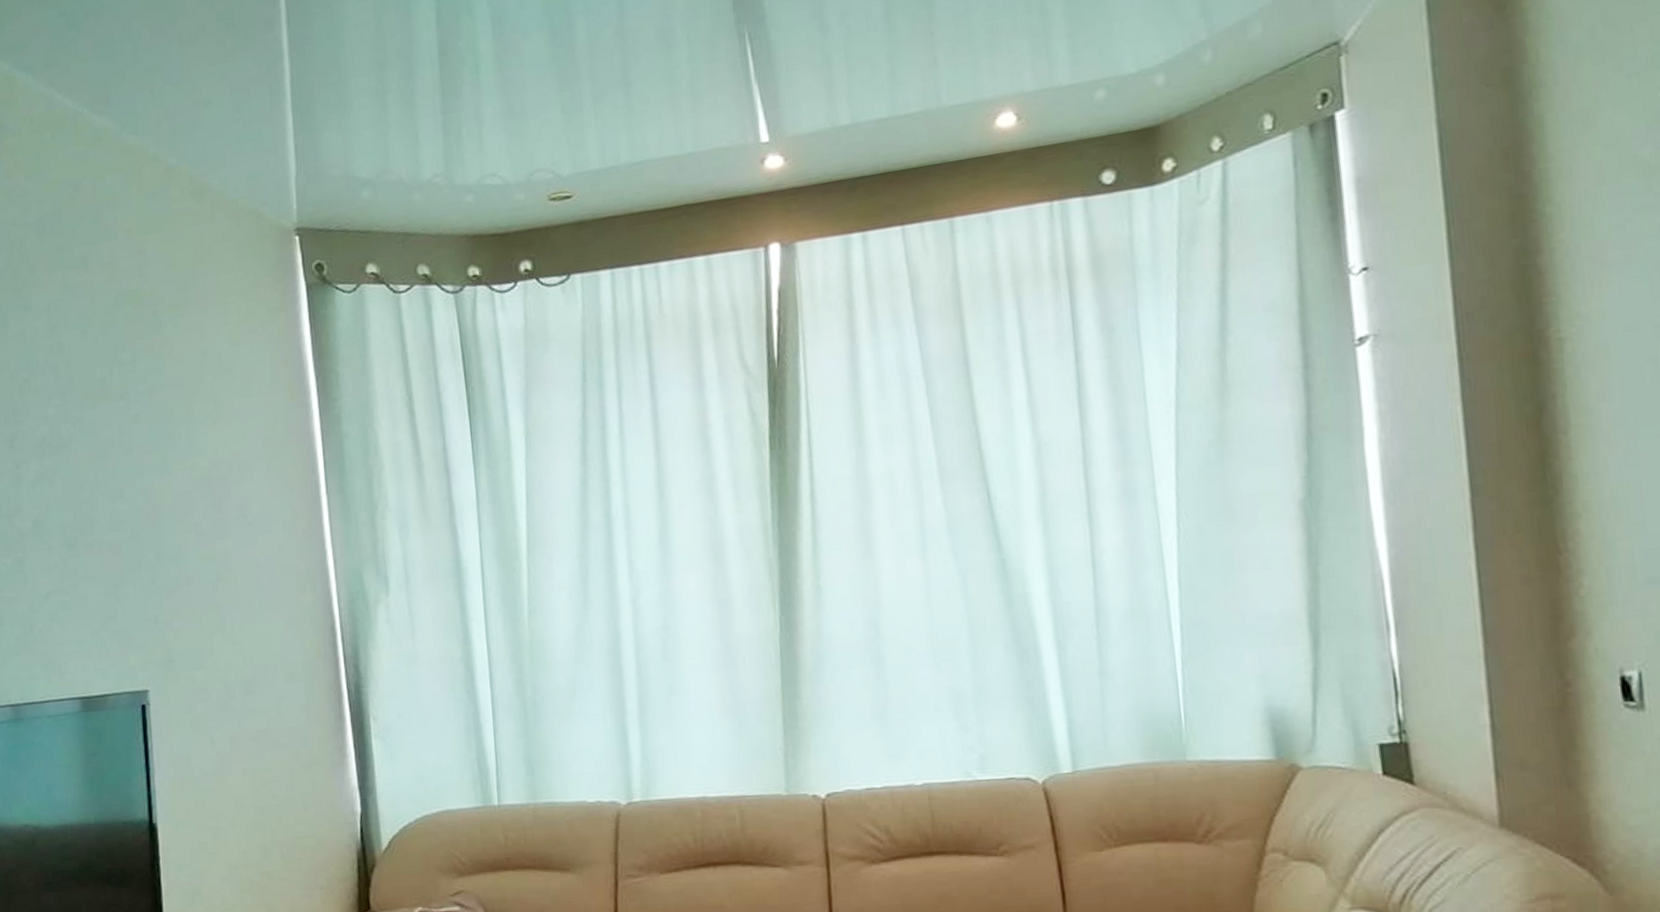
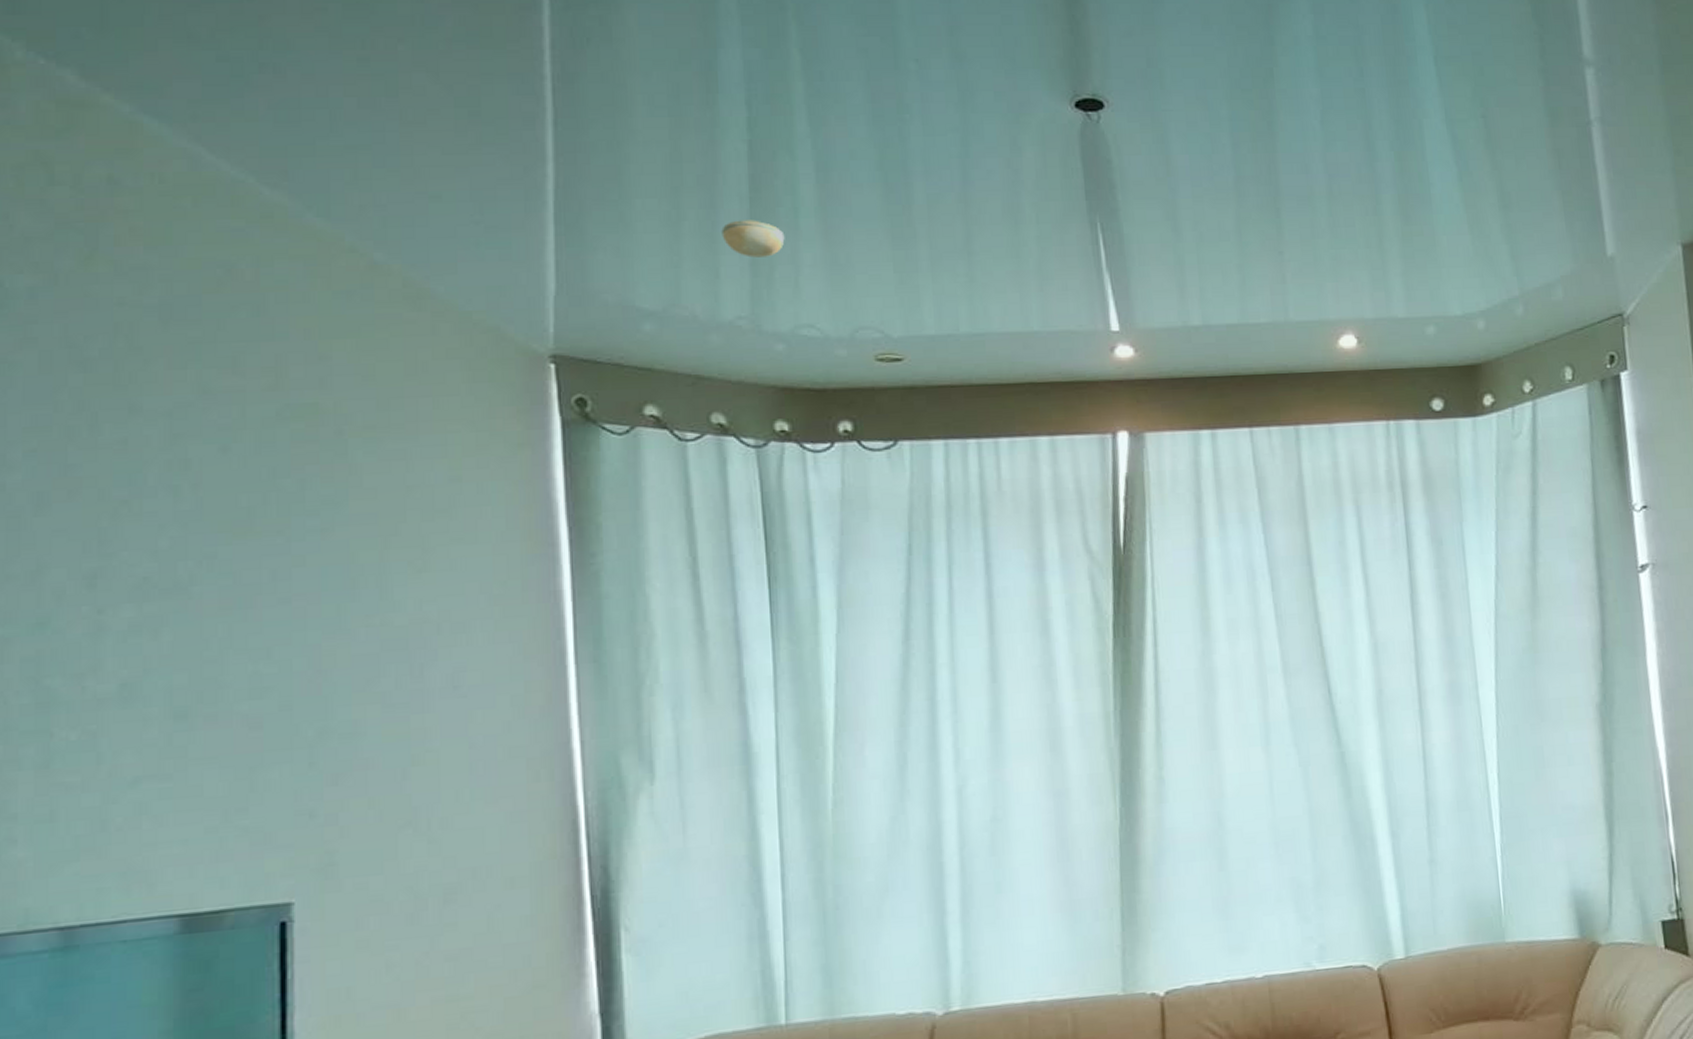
smoke detector: none [418,82,469,118] -> present [721,220,785,258]

